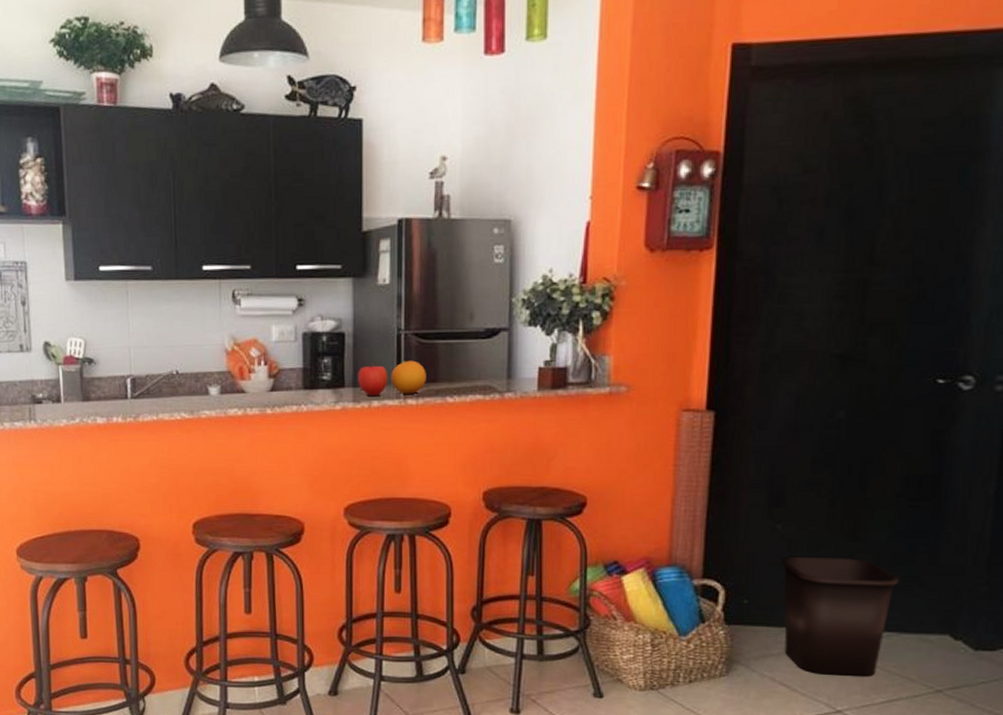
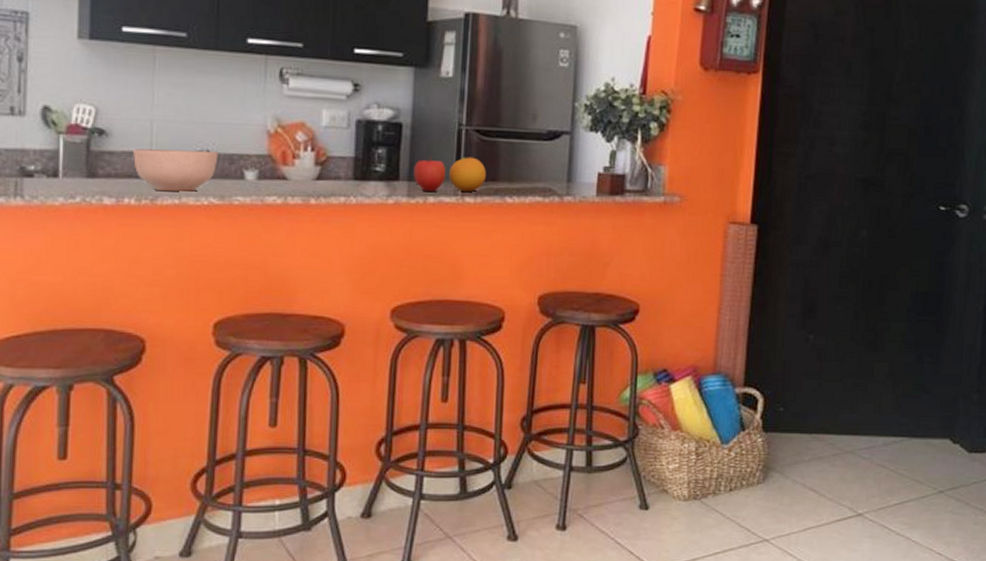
bowl: none [116,371,186,410] -> present [132,148,219,192]
waste bin: present [780,556,899,677] -> none [812,365,910,481]

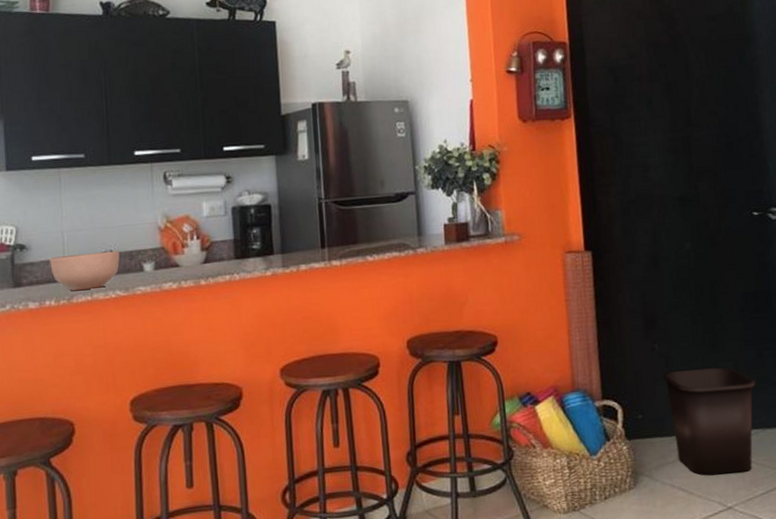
fruit: present [414,156,447,191] -> none [285,230,313,261]
fruit: present [449,157,486,193] -> none [315,225,348,257]
waste bin: none [812,365,910,481] -> present [662,367,756,476]

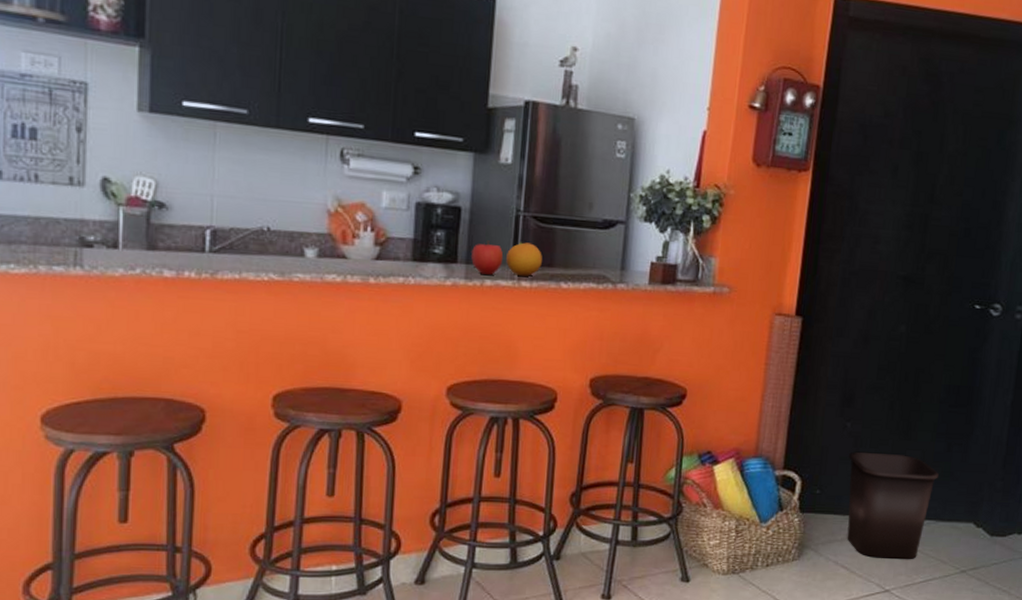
bowl: present [49,250,120,292] -> none [192,223,279,267]
fruit: none [285,230,313,261] -> present [471,240,504,275]
fruit: none [315,225,348,257] -> present [506,242,542,277]

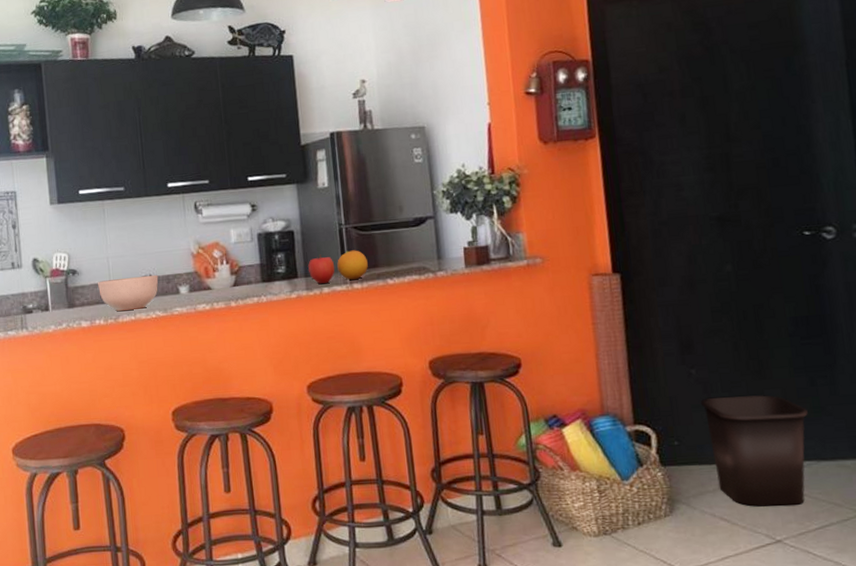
bowl: none [192,223,279,267] -> present [97,274,159,312]

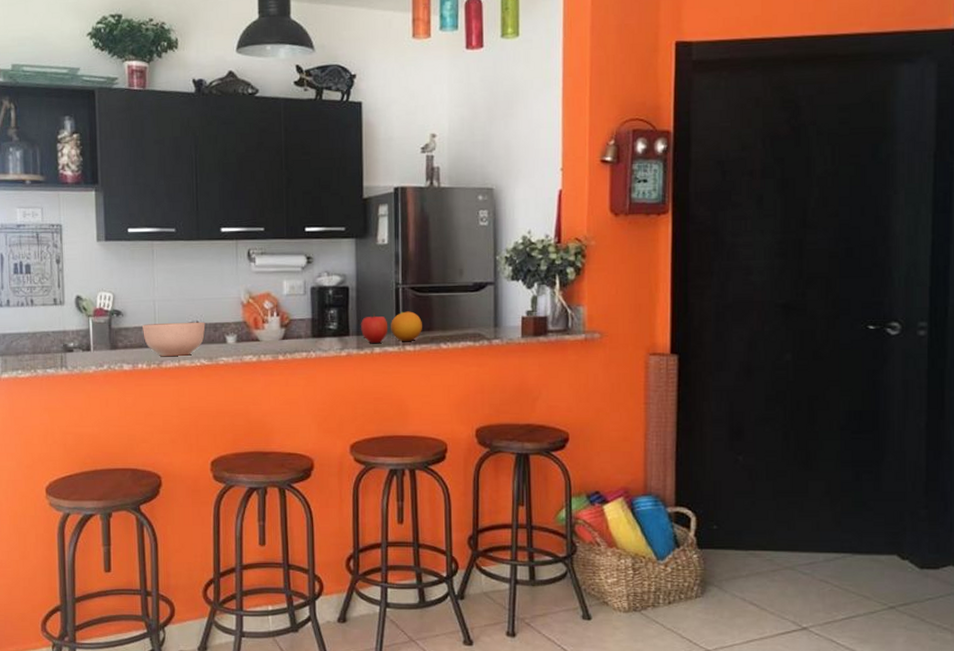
waste bin: present [700,395,808,507] -> none [743,485,849,596]

